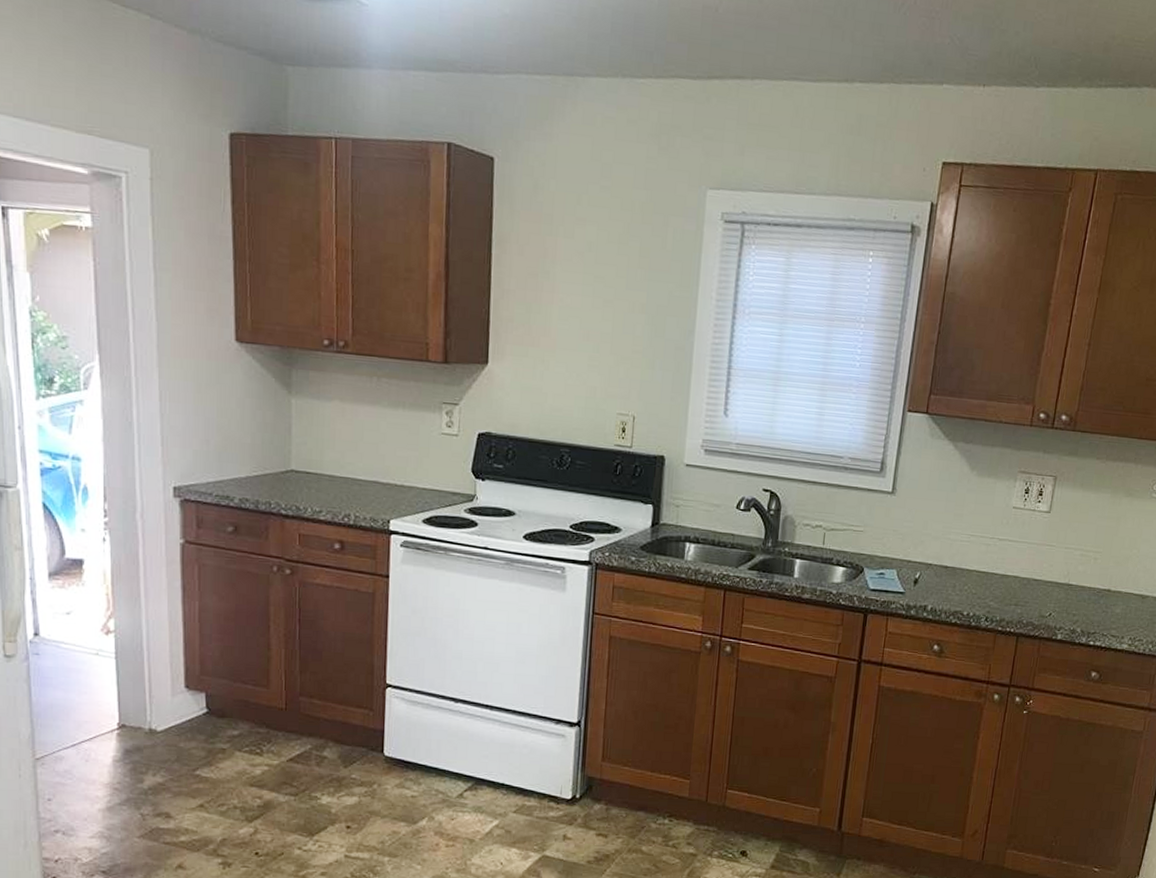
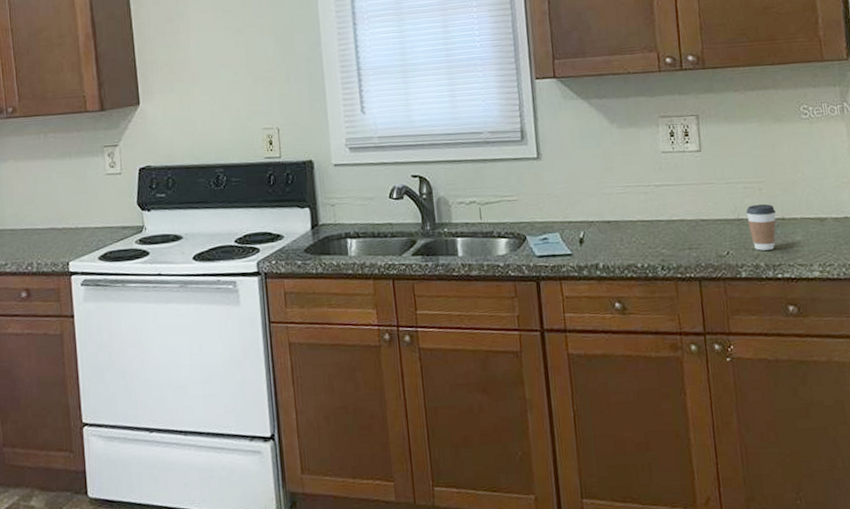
coffee cup: none [1075,573,1104,618] -> present [746,204,776,251]

